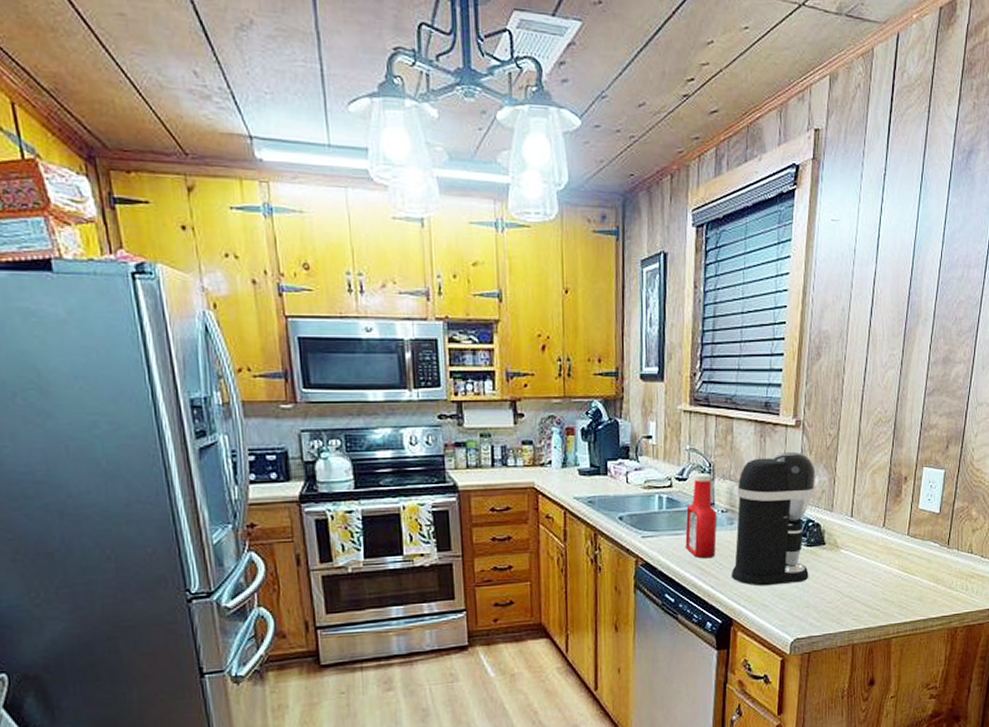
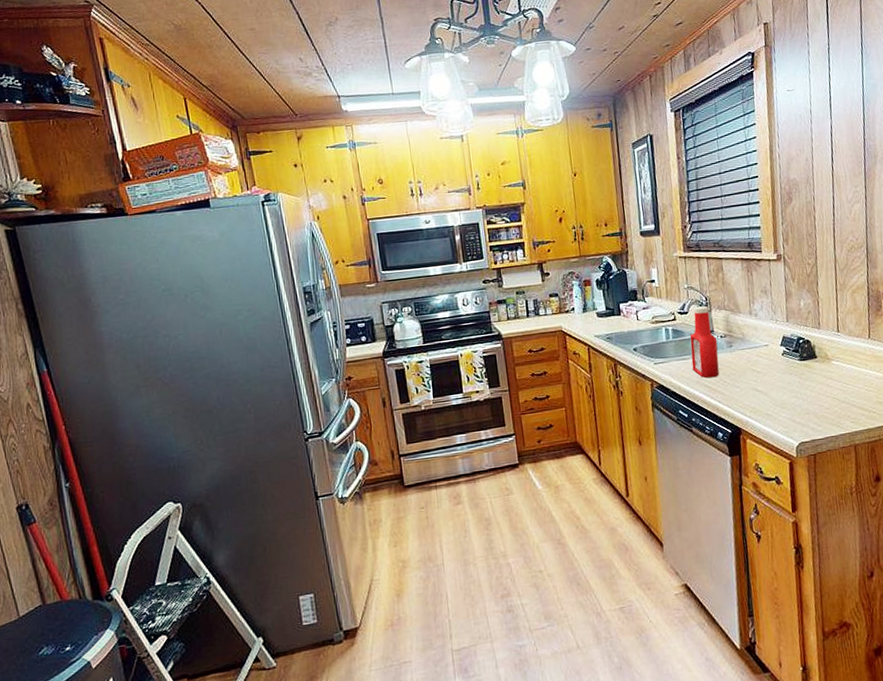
coffee maker: present [731,451,816,586] -> none [732,281,806,399]

